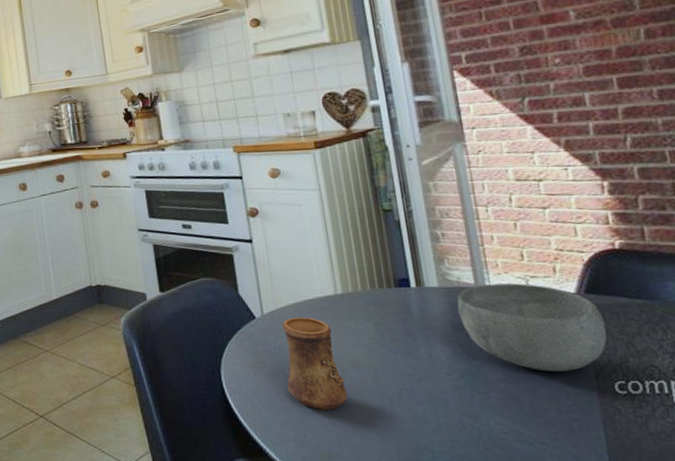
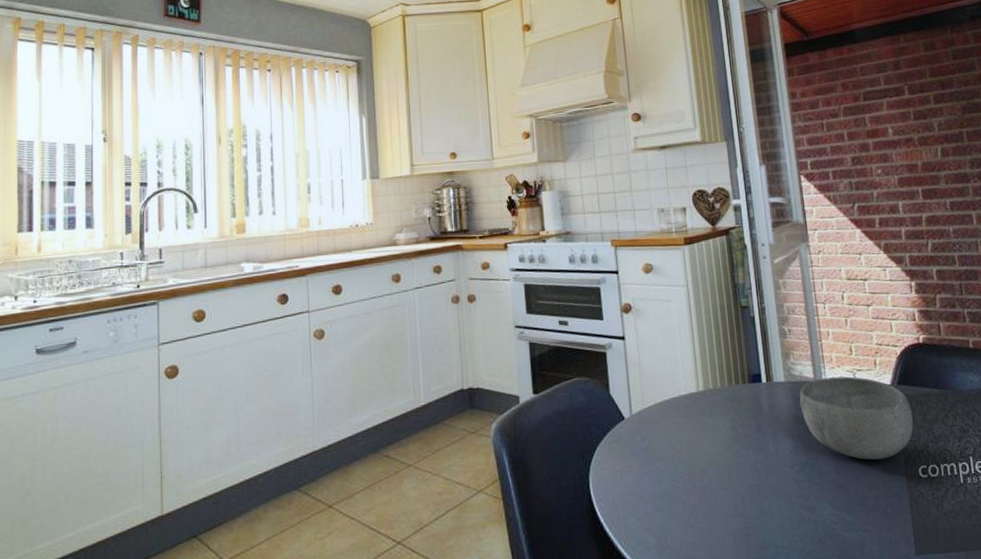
cup: present [282,317,348,410] -> none [649,416,705,513]

